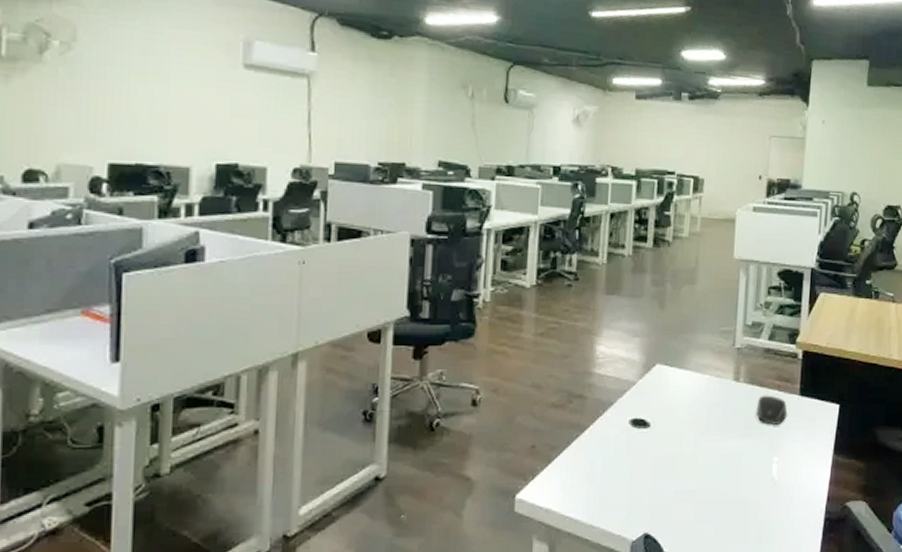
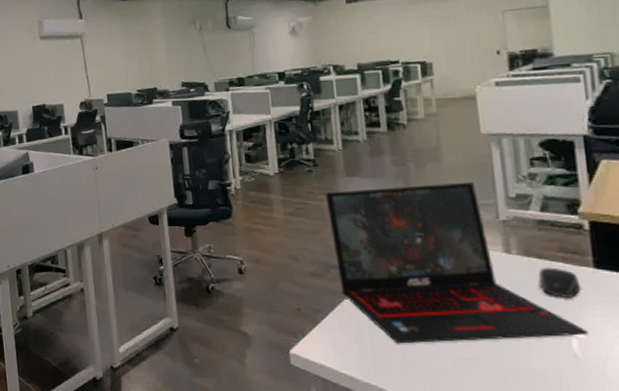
laptop: none [580,307,786,480] -> present [325,181,588,344]

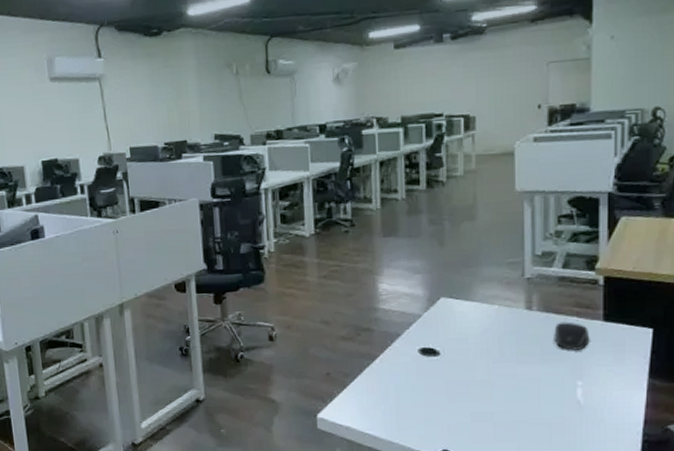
laptop: present [325,181,588,344] -> none [360,240,592,402]

